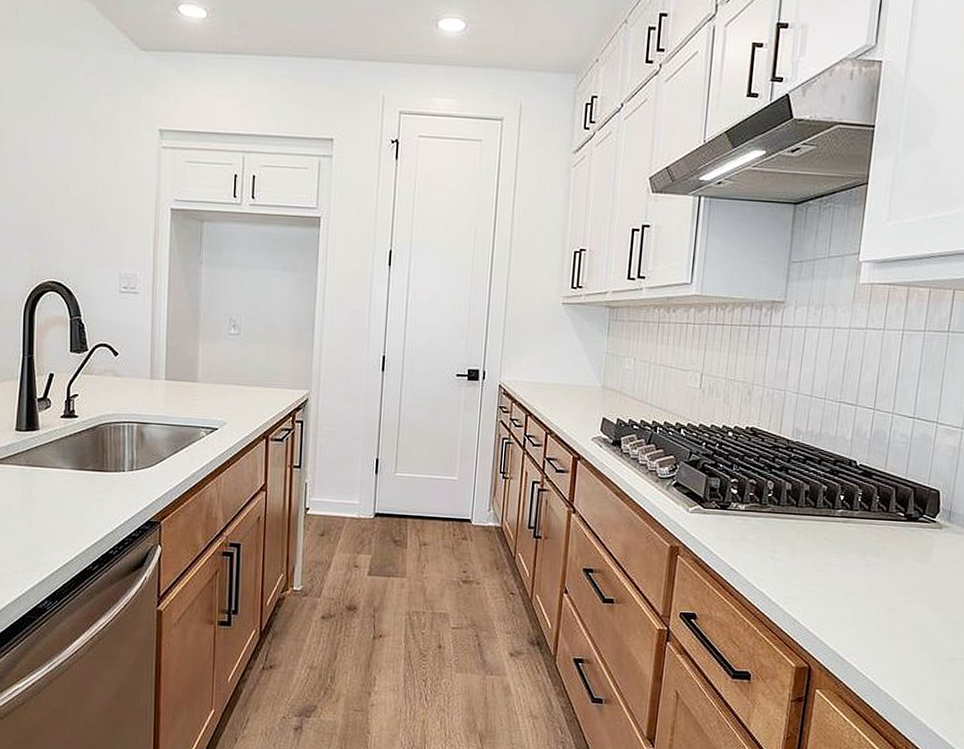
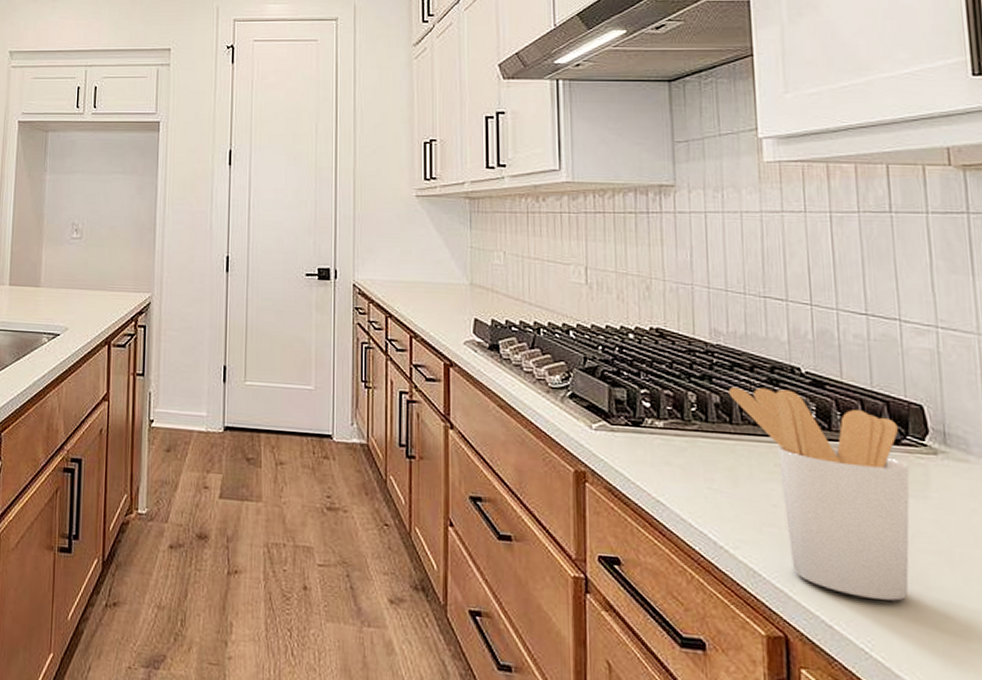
utensil holder: none [799,477,921,638] -> present [729,388,910,601]

